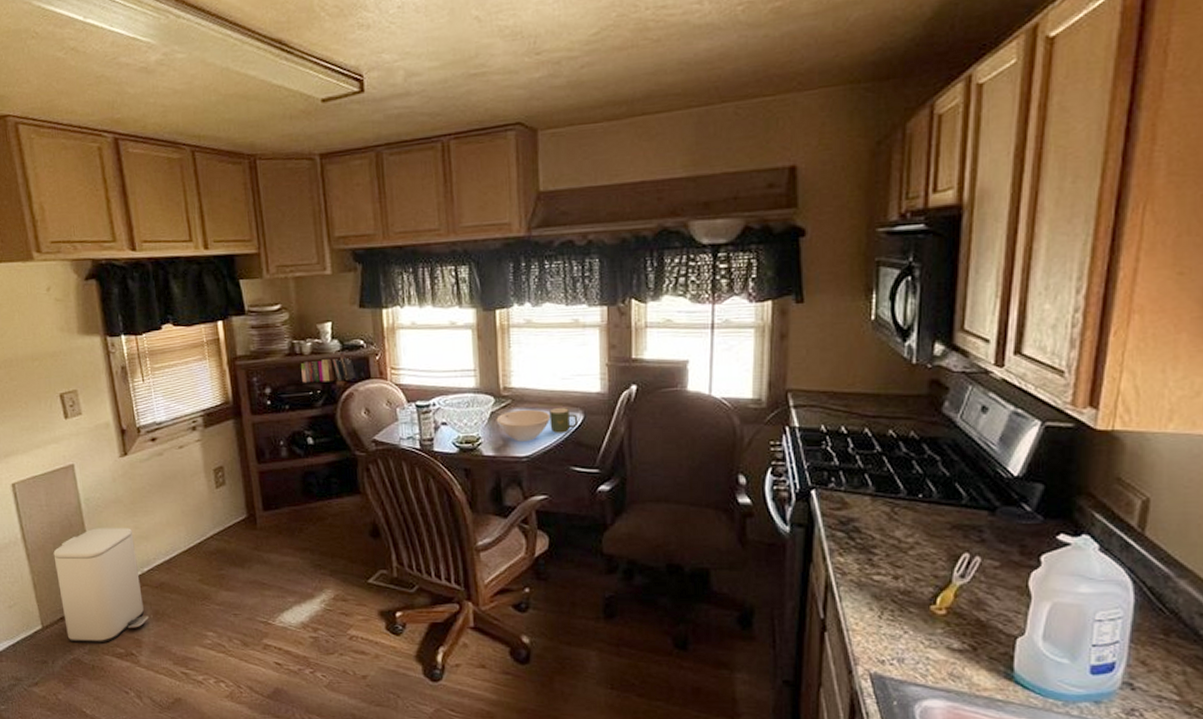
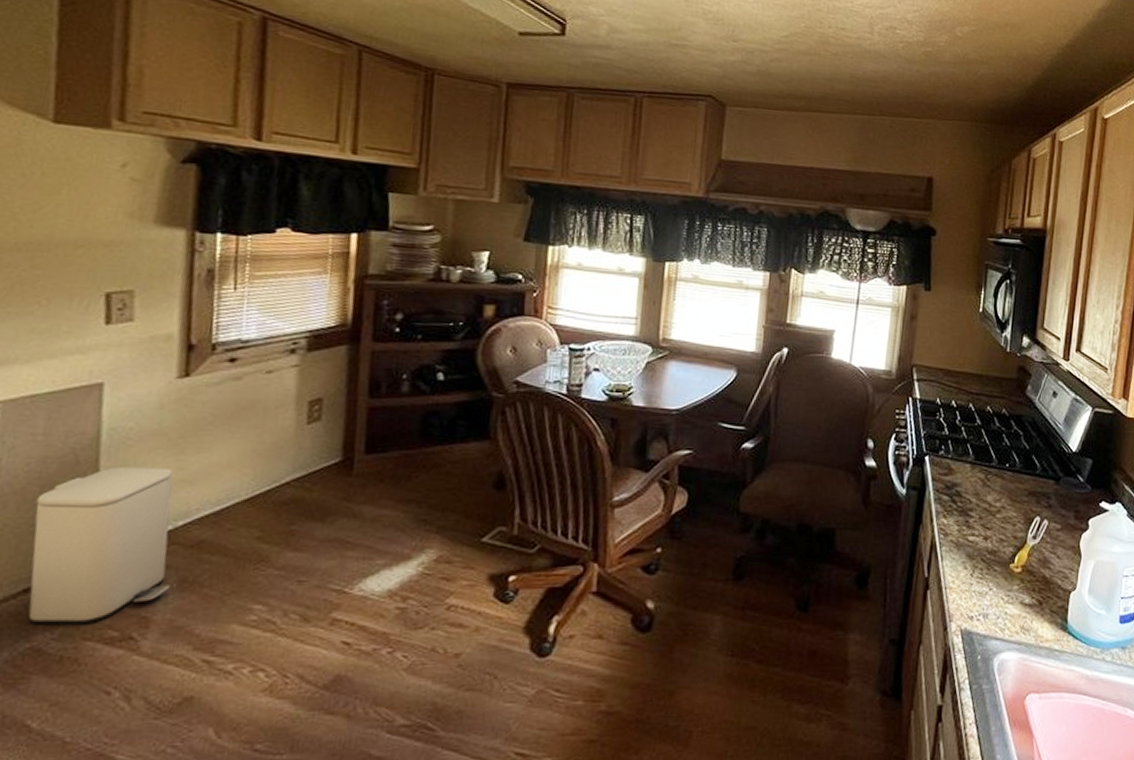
books: present [300,350,357,383] -> none [443,281,508,316]
bowl: present [496,409,551,442] -> none [651,362,706,395]
mug: present [549,408,579,433] -> none [703,363,731,389]

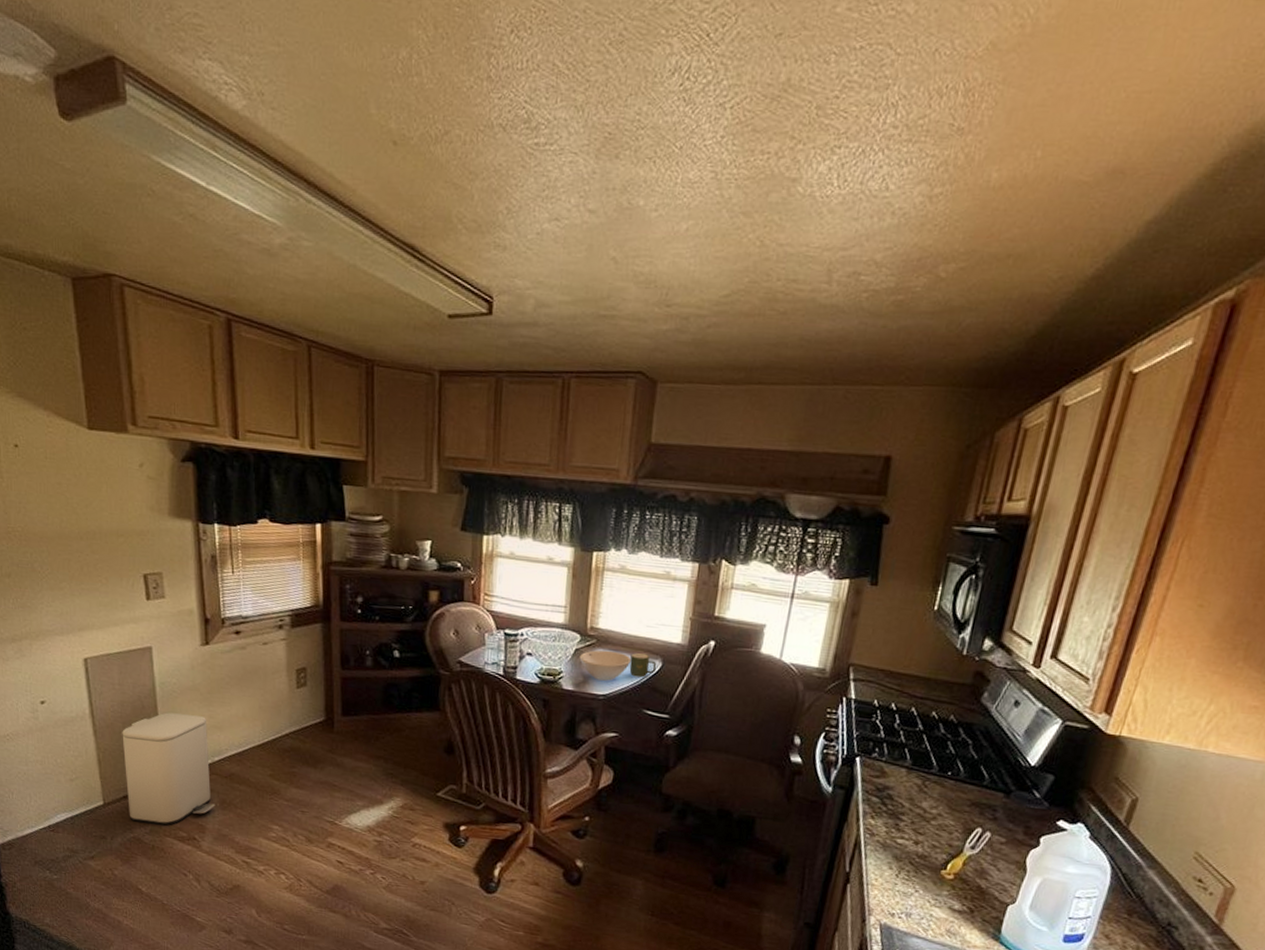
bowl: none [651,362,706,395] -> present [579,650,632,681]
mug: none [703,363,731,389] -> present [629,653,657,678]

